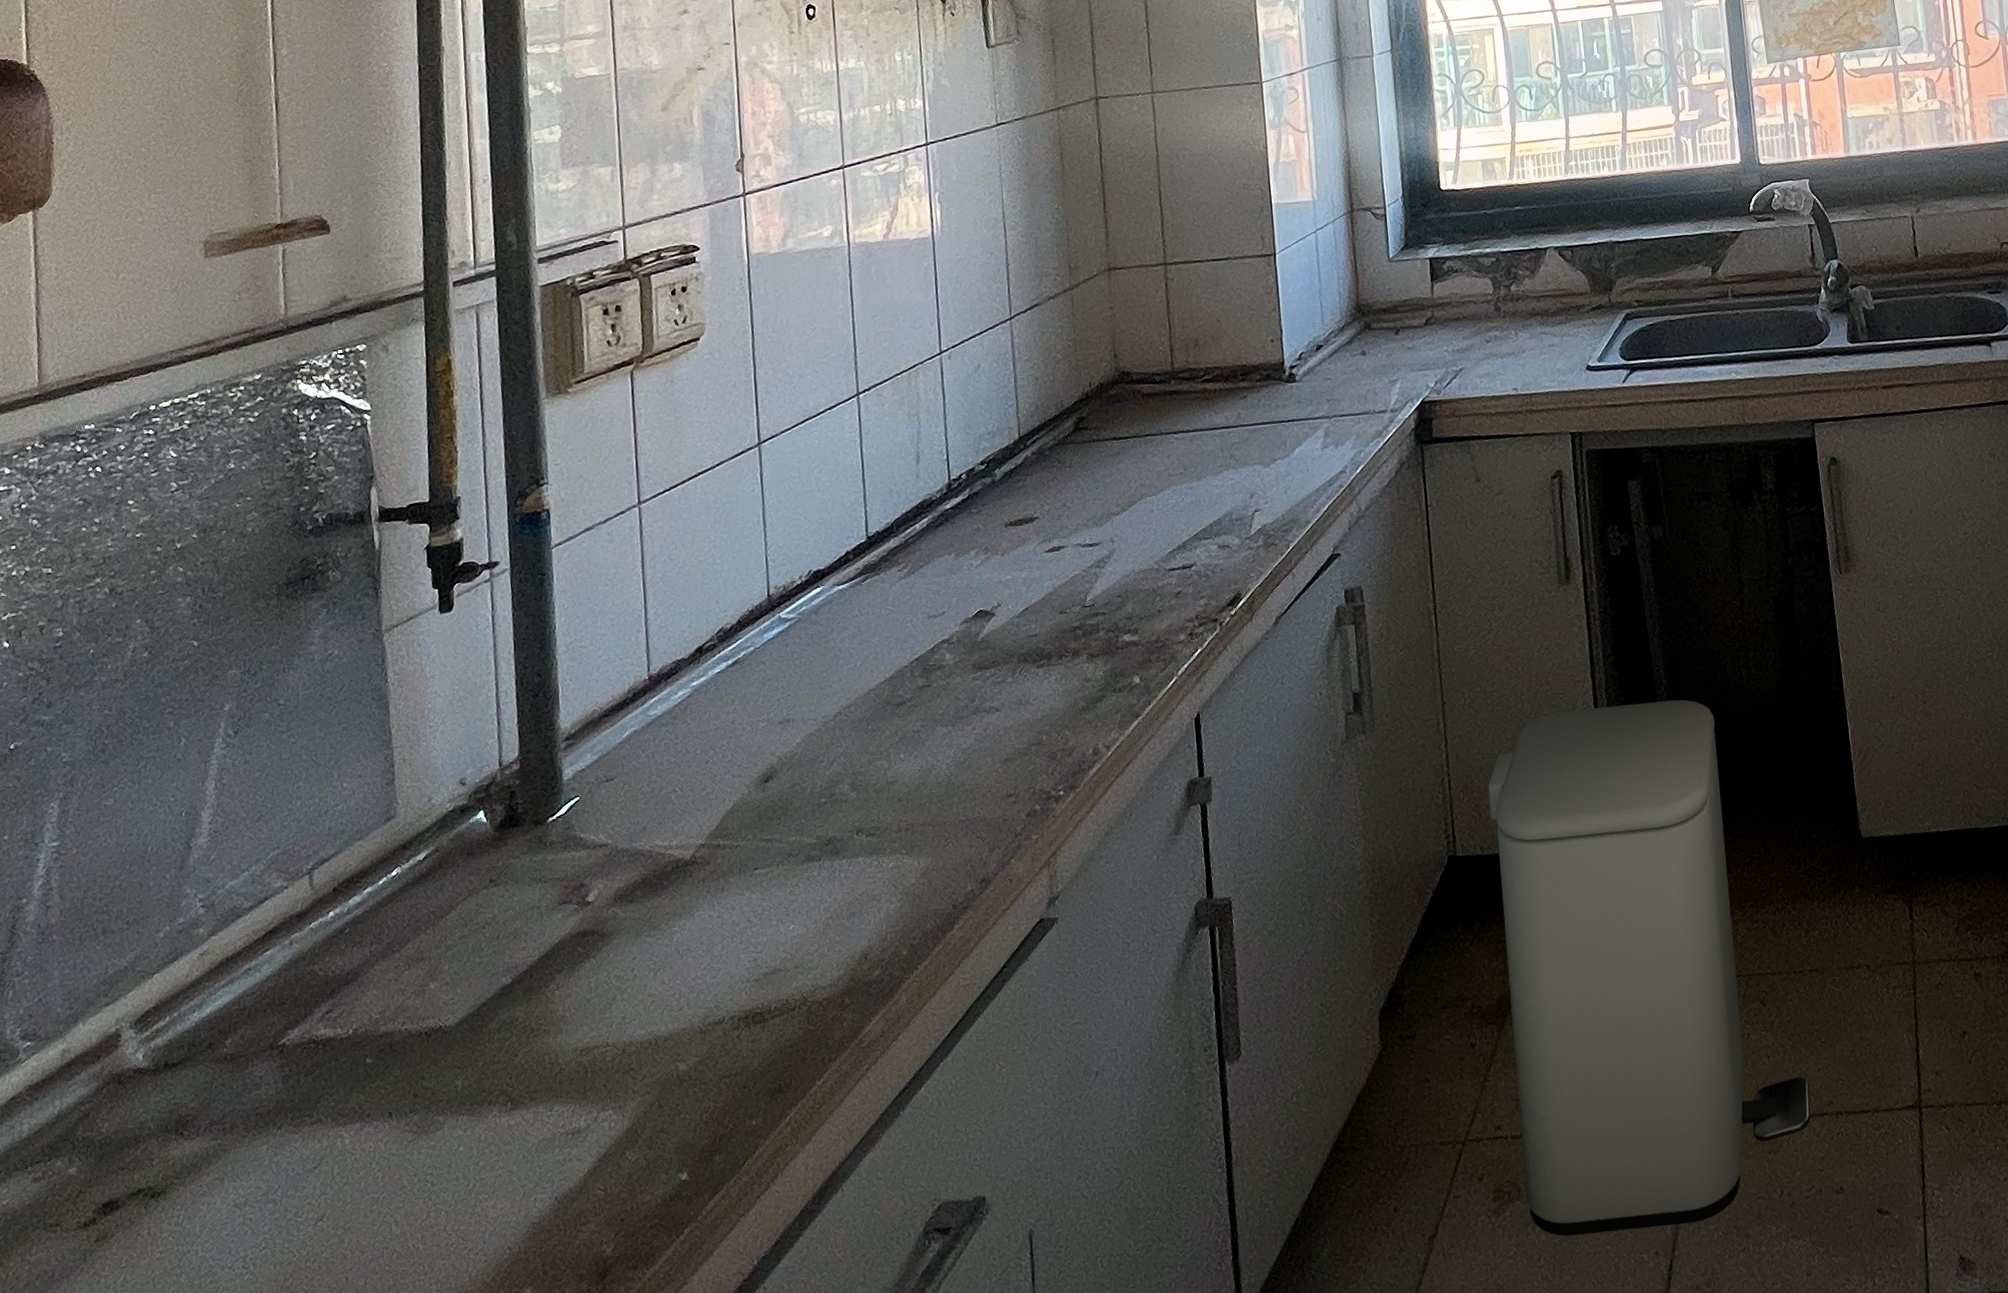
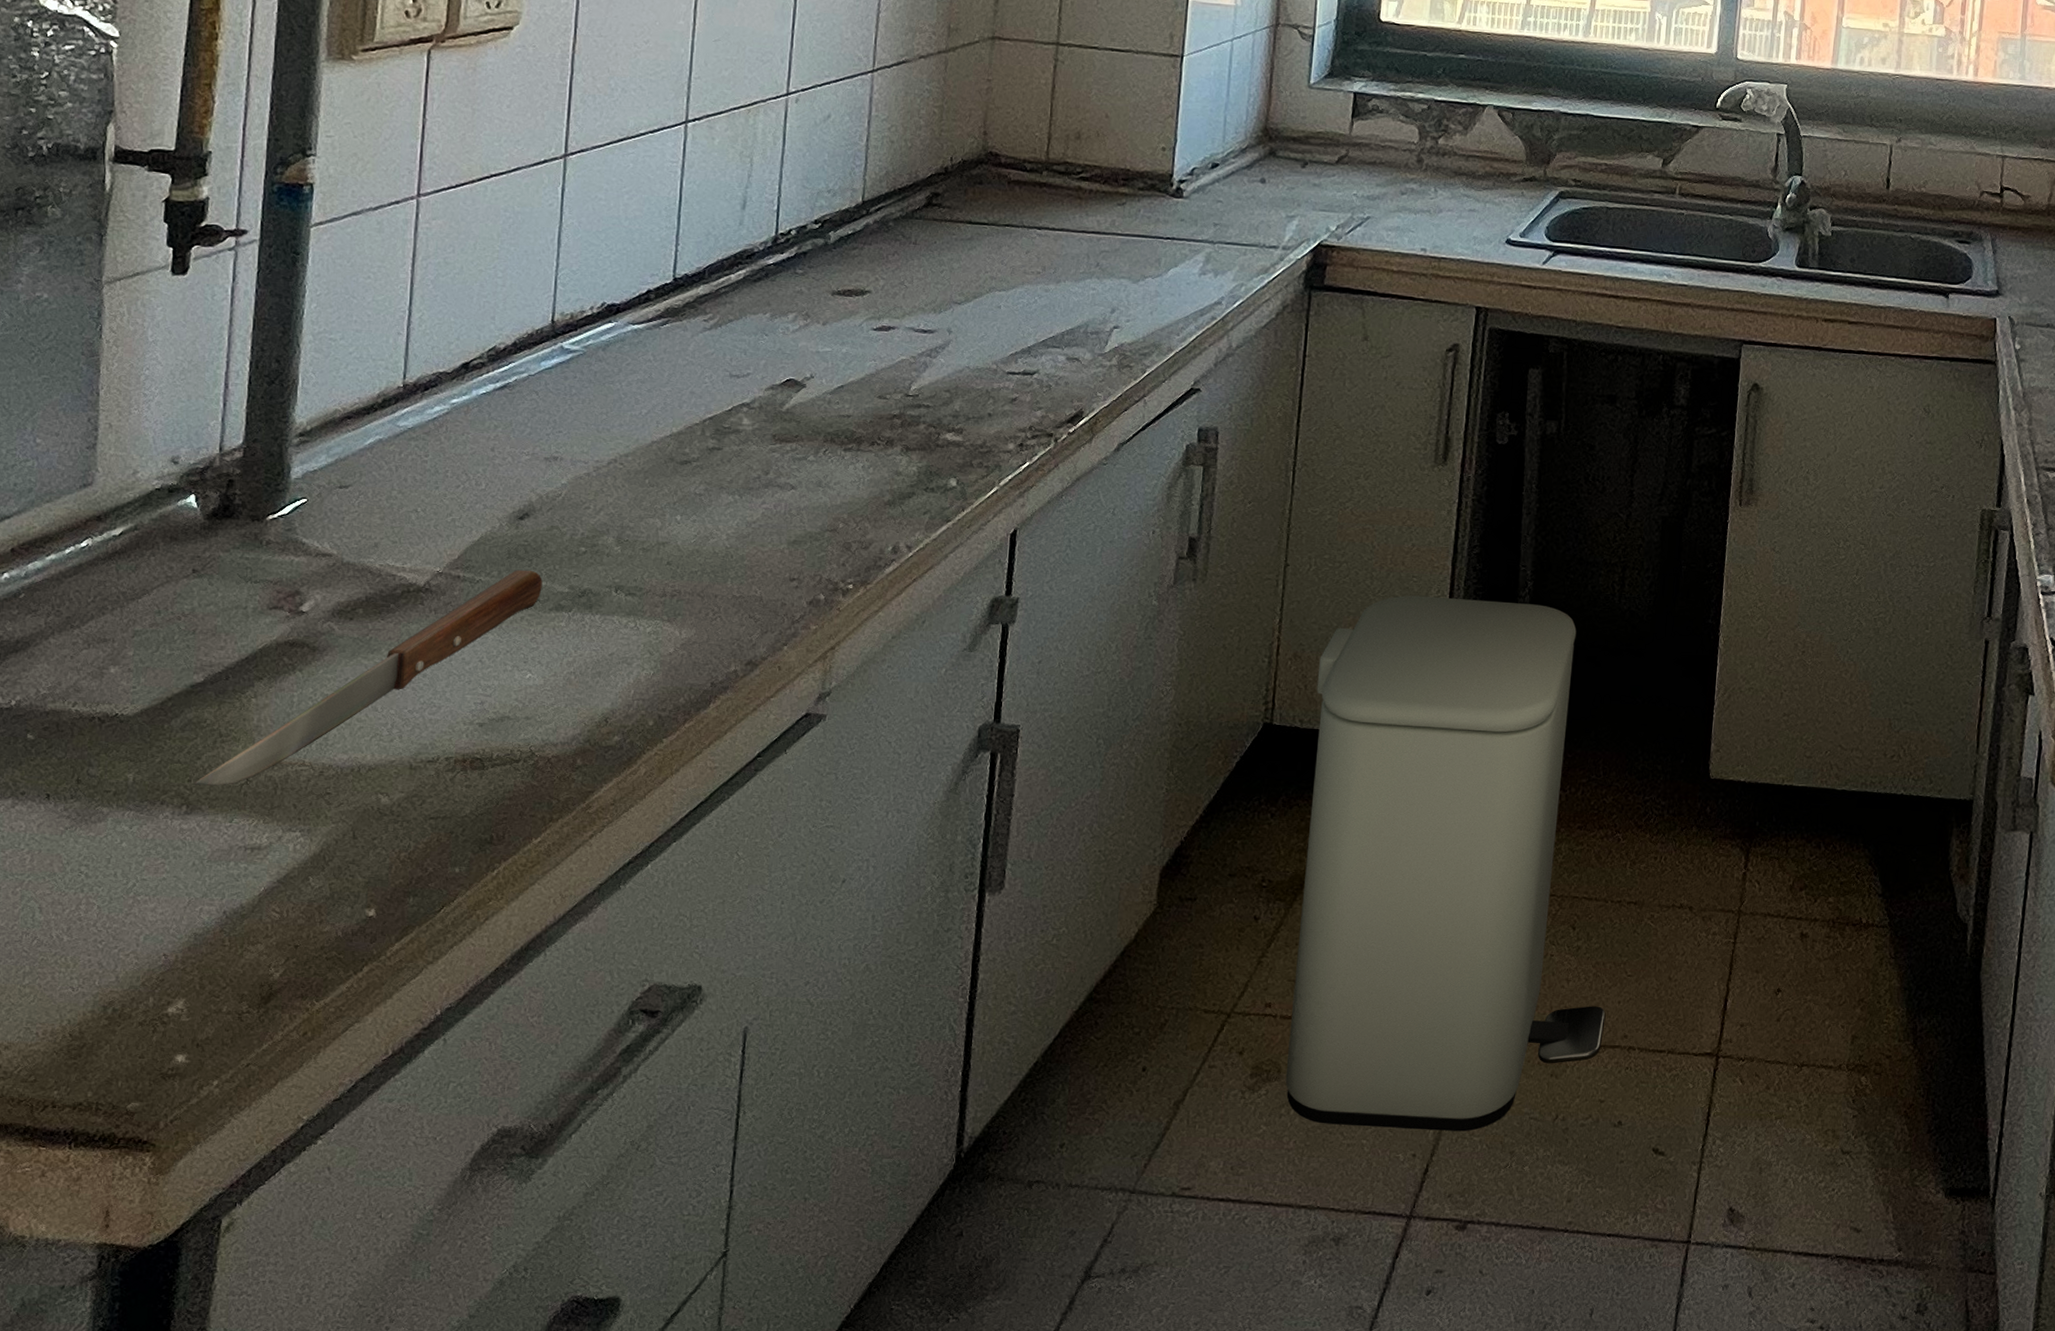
kitchen knife: none [515,828,793,1081] -> present [194,569,543,786]

